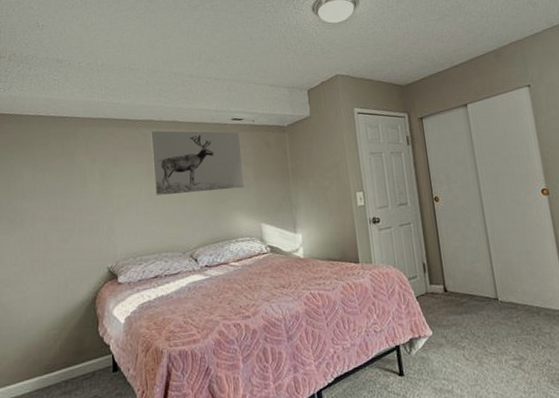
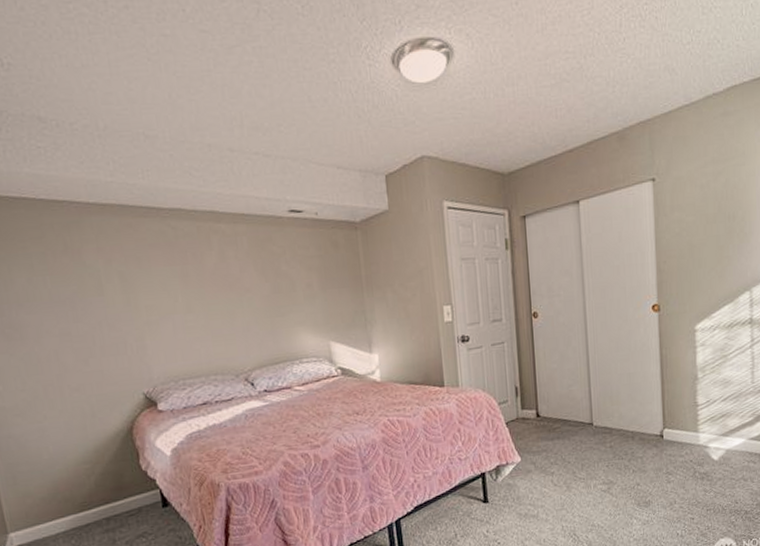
wall art: present [150,130,244,196] -> none [182,223,308,307]

